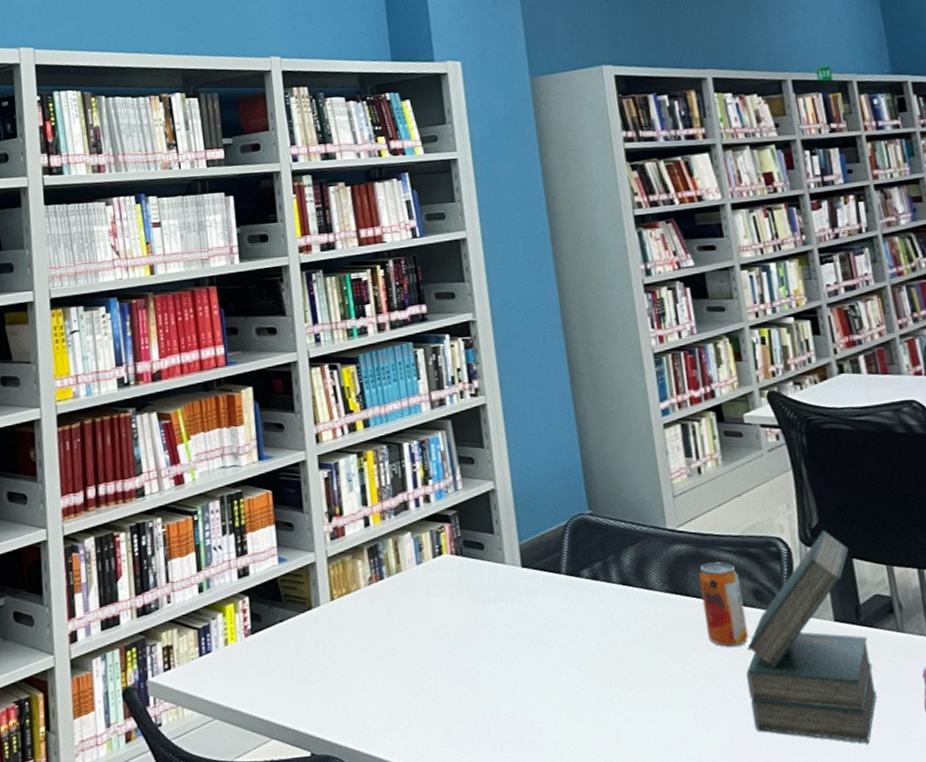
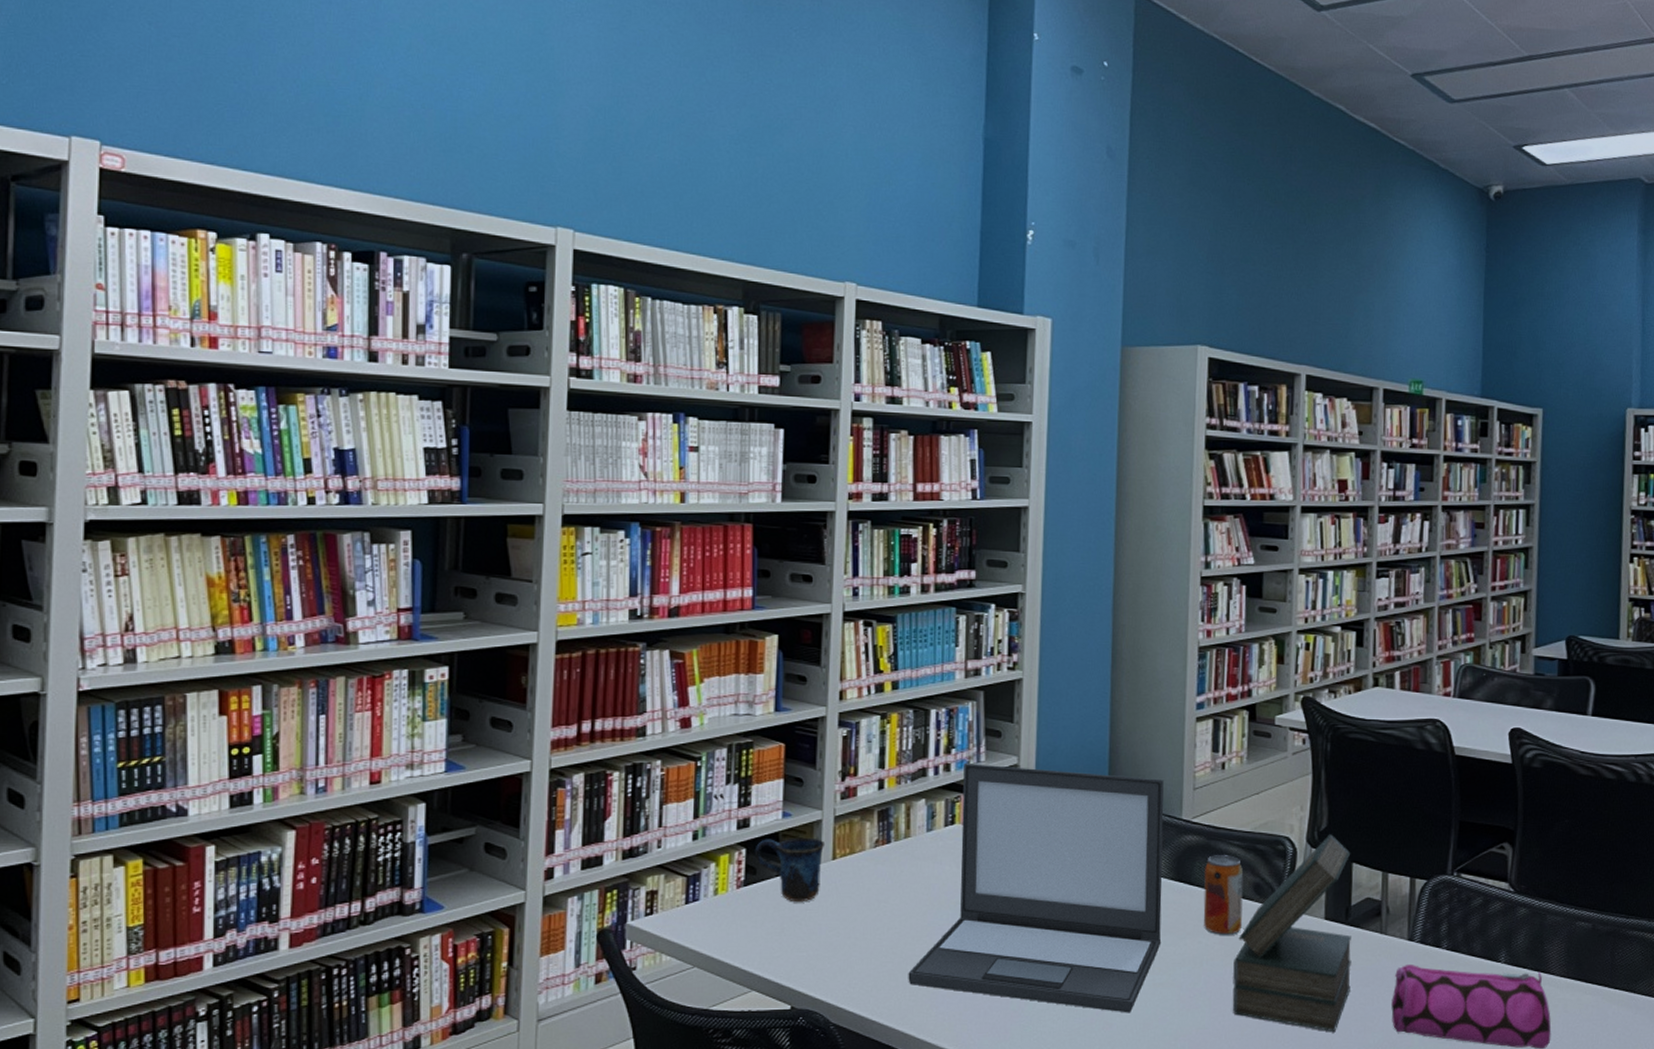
mug: none [256,580,323,647] -> present [754,837,826,903]
laptop: none [419,490,668,738] -> present [908,764,1164,1013]

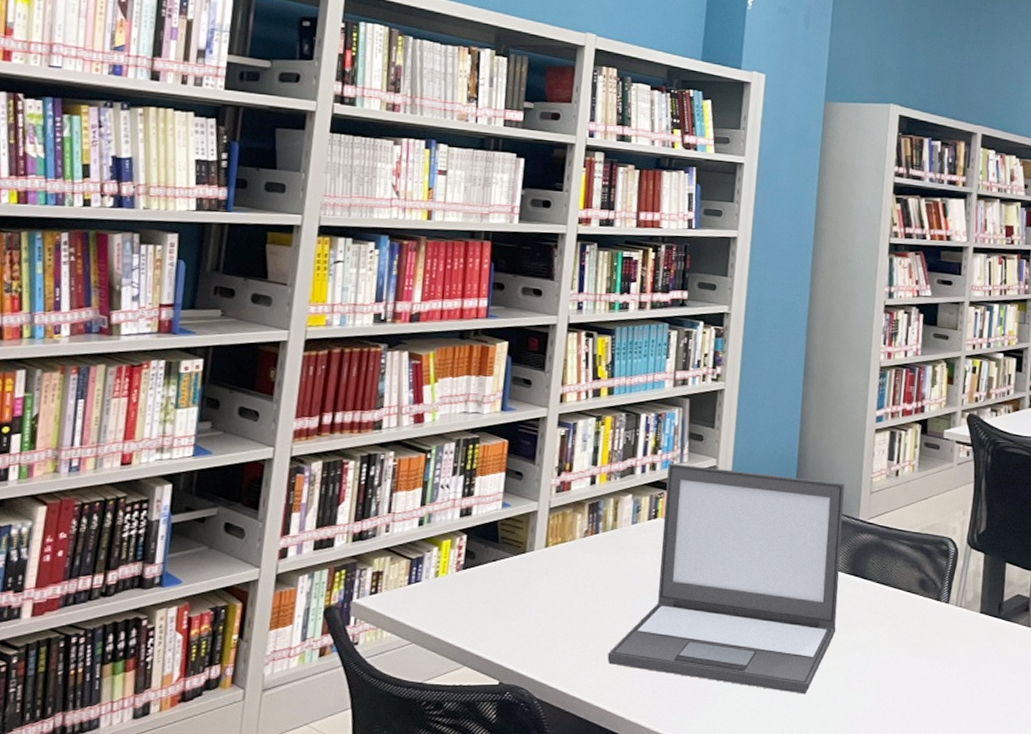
mug: present [754,837,826,903] -> none [474,526,540,586]
beverage can: present [1203,855,1244,935] -> none [874,553,911,625]
book: present [1232,834,1352,1033] -> none [896,537,1005,716]

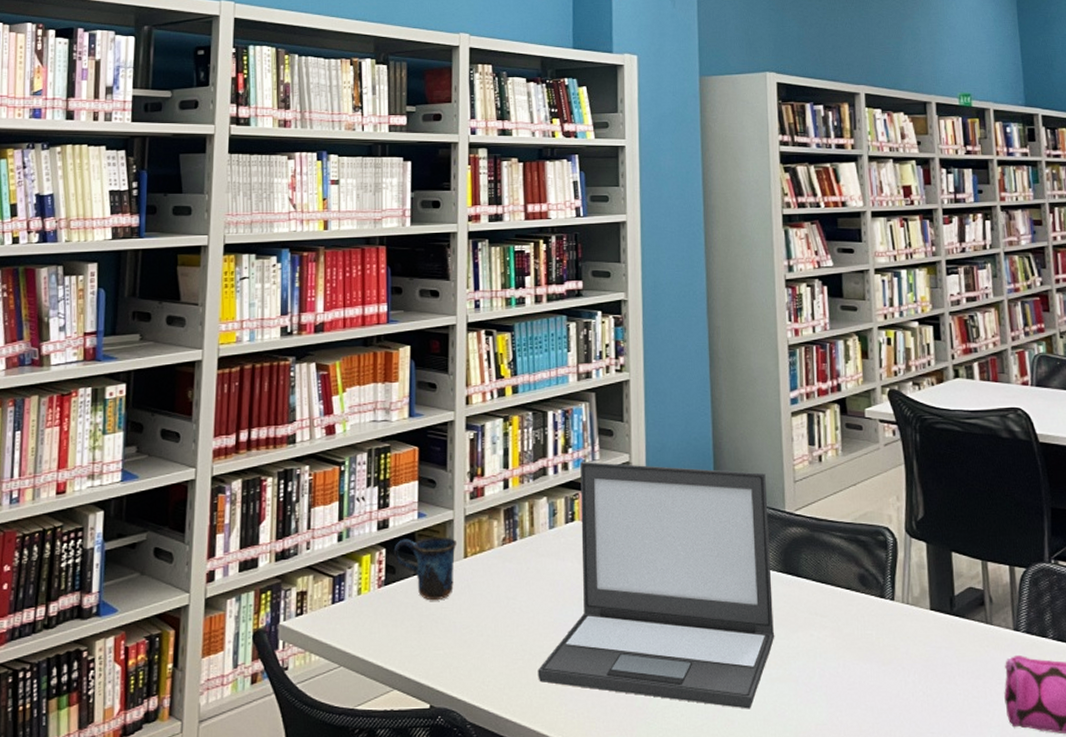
mug: none [474,526,540,586] -> present [393,537,457,601]

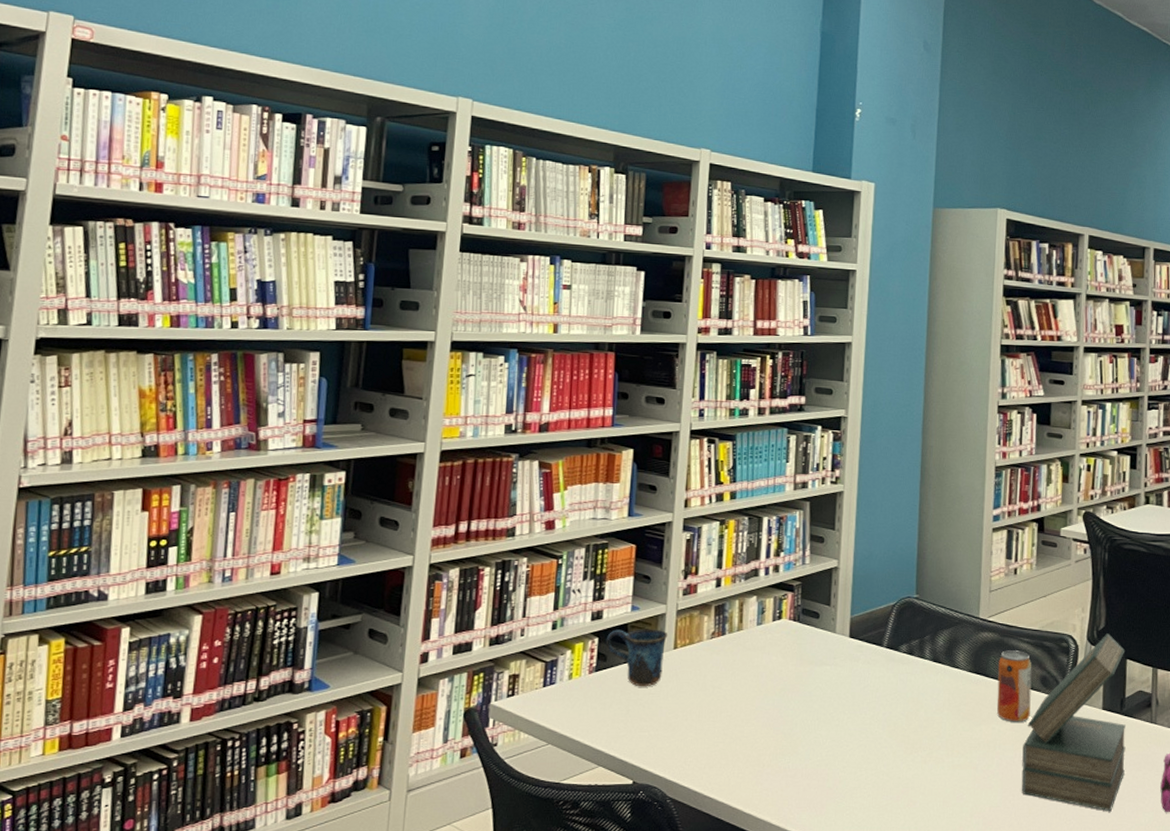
laptop: present [538,462,775,709] -> none [737,565,964,792]
beverage can: none [811,546,851,627] -> present [997,650,1032,722]
book: none [846,524,962,728] -> present [1021,633,1126,812]

